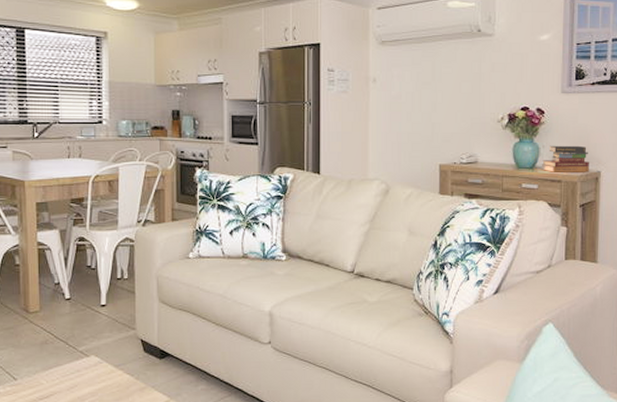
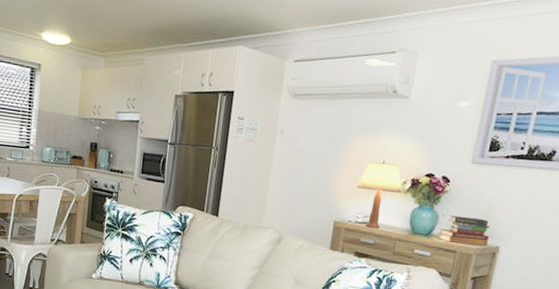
table lamp: none [456,99,501,167] -> present [356,160,403,229]

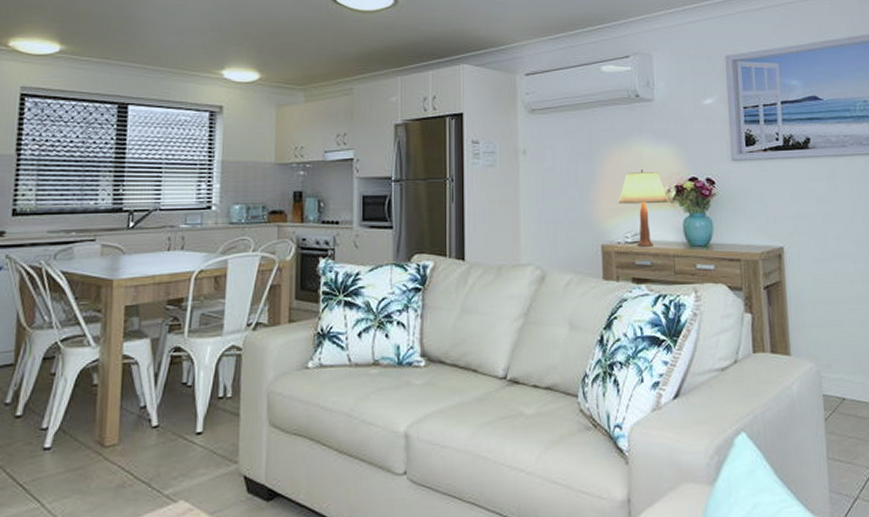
books: present [436,215,490,246] -> none [716,218,770,250]

